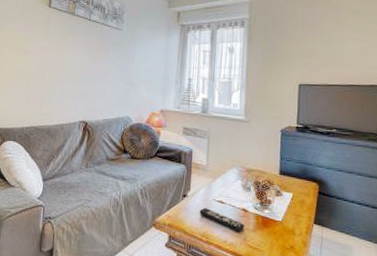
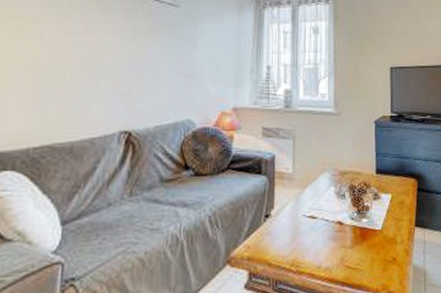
remote control: present [199,208,245,232] -> none [287,227,342,251]

